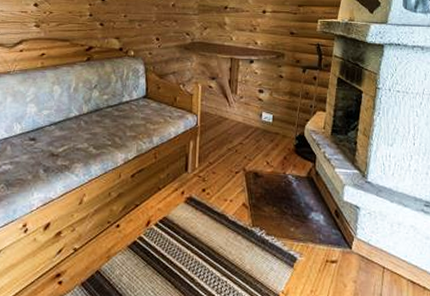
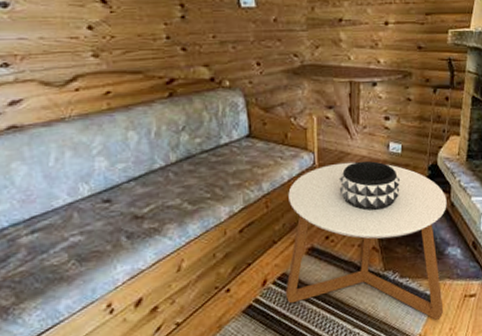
coffee table: none [164,126,312,280] -> present [285,161,447,320]
decorative bowl: none [217,126,271,171] -> present [339,160,401,211]

